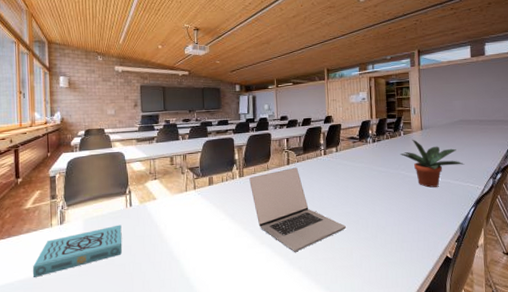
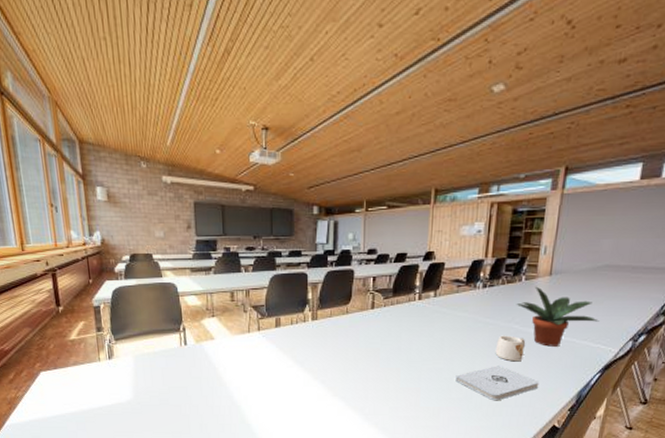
book: present [32,224,122,277] -> none [82,364,177,411]
laptop: present [249,167,346,252] -> none [324,312,435,407]
notepad: none [361,206,429,238] -> present [455,366,540,401]
mug: none [389,180,413,203] -> present [495,335,526,362]

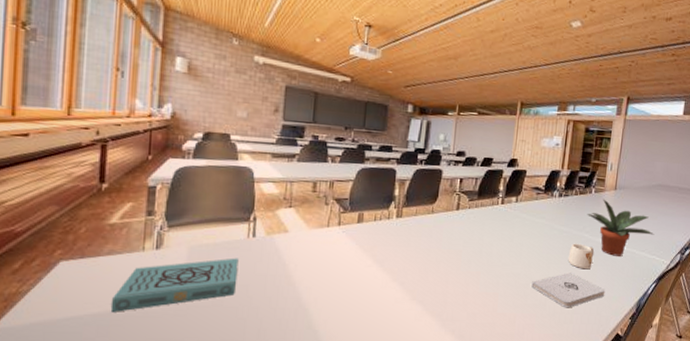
book: none [82,364,177,411] -> present [110,258,239,312]

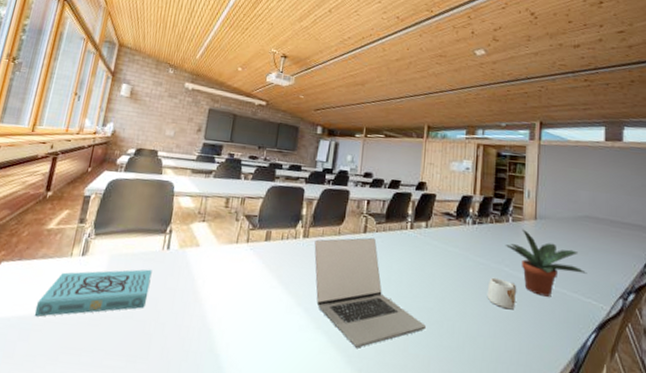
laptop: none [408,214,513,313] -> present [314,237,426,348]
notepad: present [531,272,606,308] -> none [447,311,534,355]

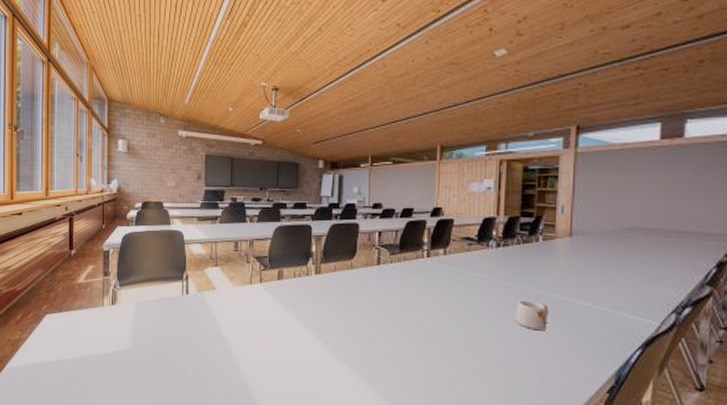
book: present [34,269,152,317] -> none [82,313,176,358]
laptop: present [314,237,426,348] -> none [327,269,449,374]
potted plant: present [505,229,587,297] -> none [534,247,633,316]

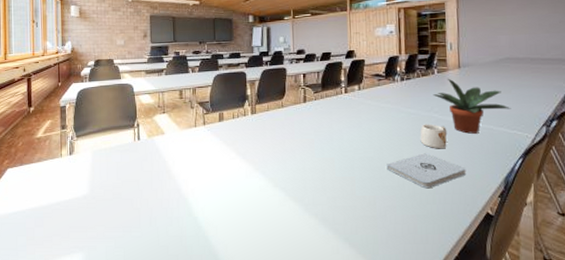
notepad: none [471,334,569,376] -> present [386,153,467,189]
potted plant: none [534,247,633,316] -> present [432,78,511,134]

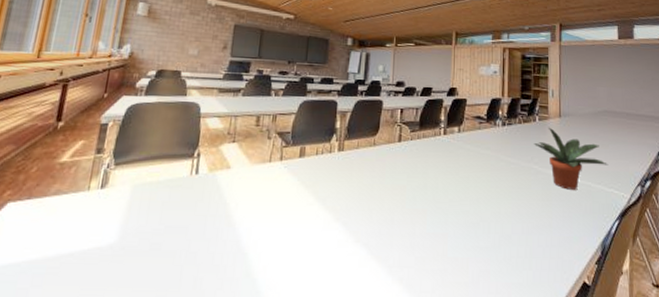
notepad: present [386,153,467,189] -> none [483,209,564,251]
mug: present [420,124,448,149] -> none [519,176,547,206]

